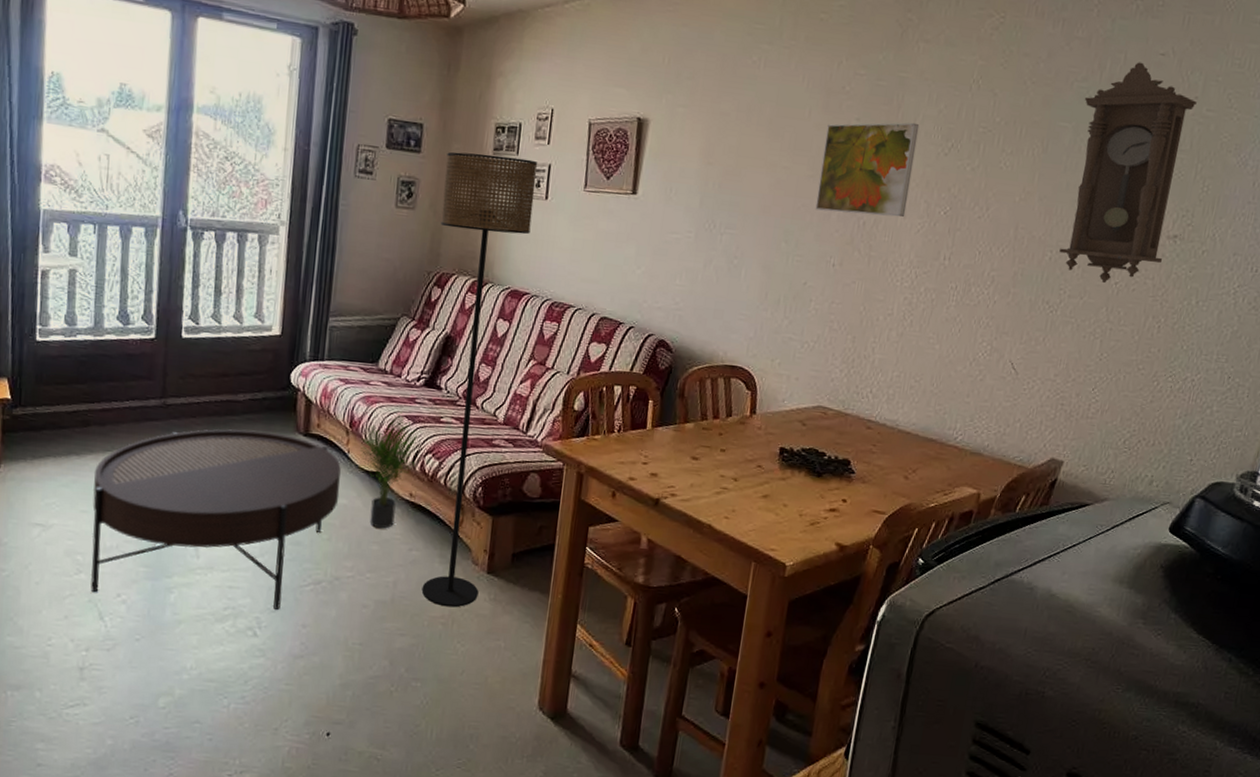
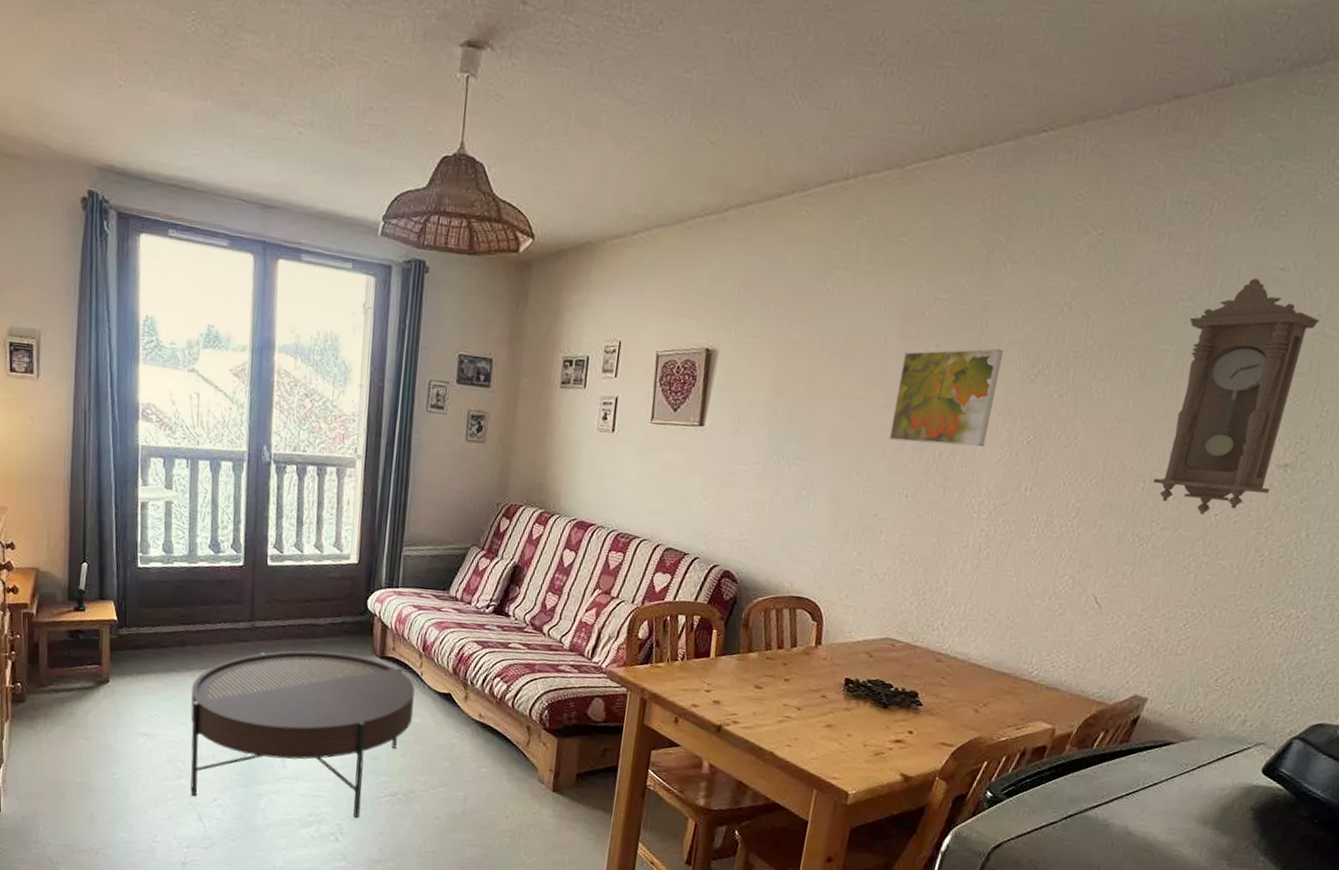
potted plant: present [360,411,422,529] -> none [433,637,491,747]
floor lamp: present [421,152,538,607] -> none [490,386,605,822]

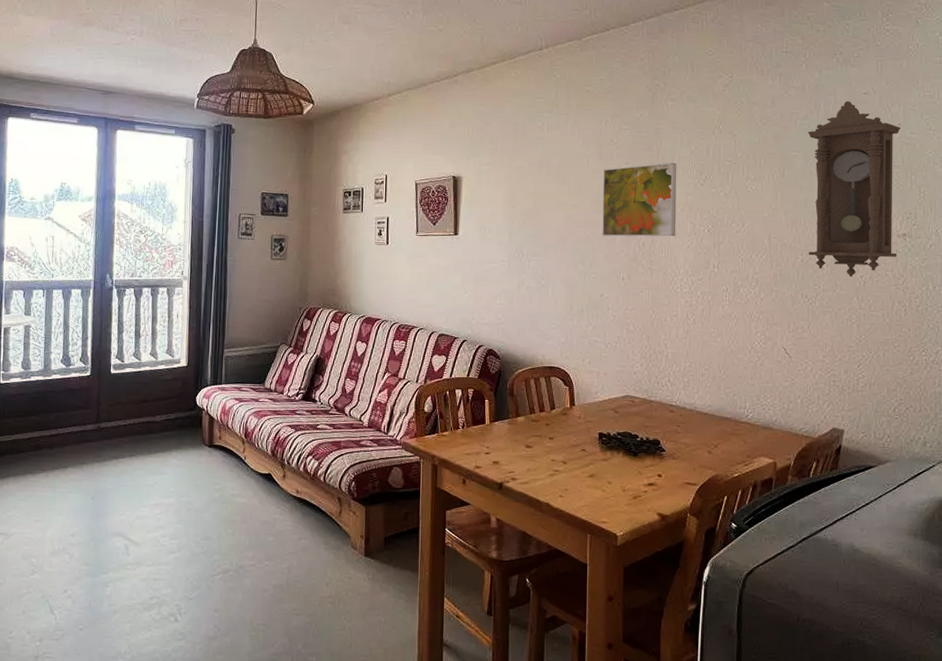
coffee table: present [190,650,415,818] -> none [43,445,240,597]

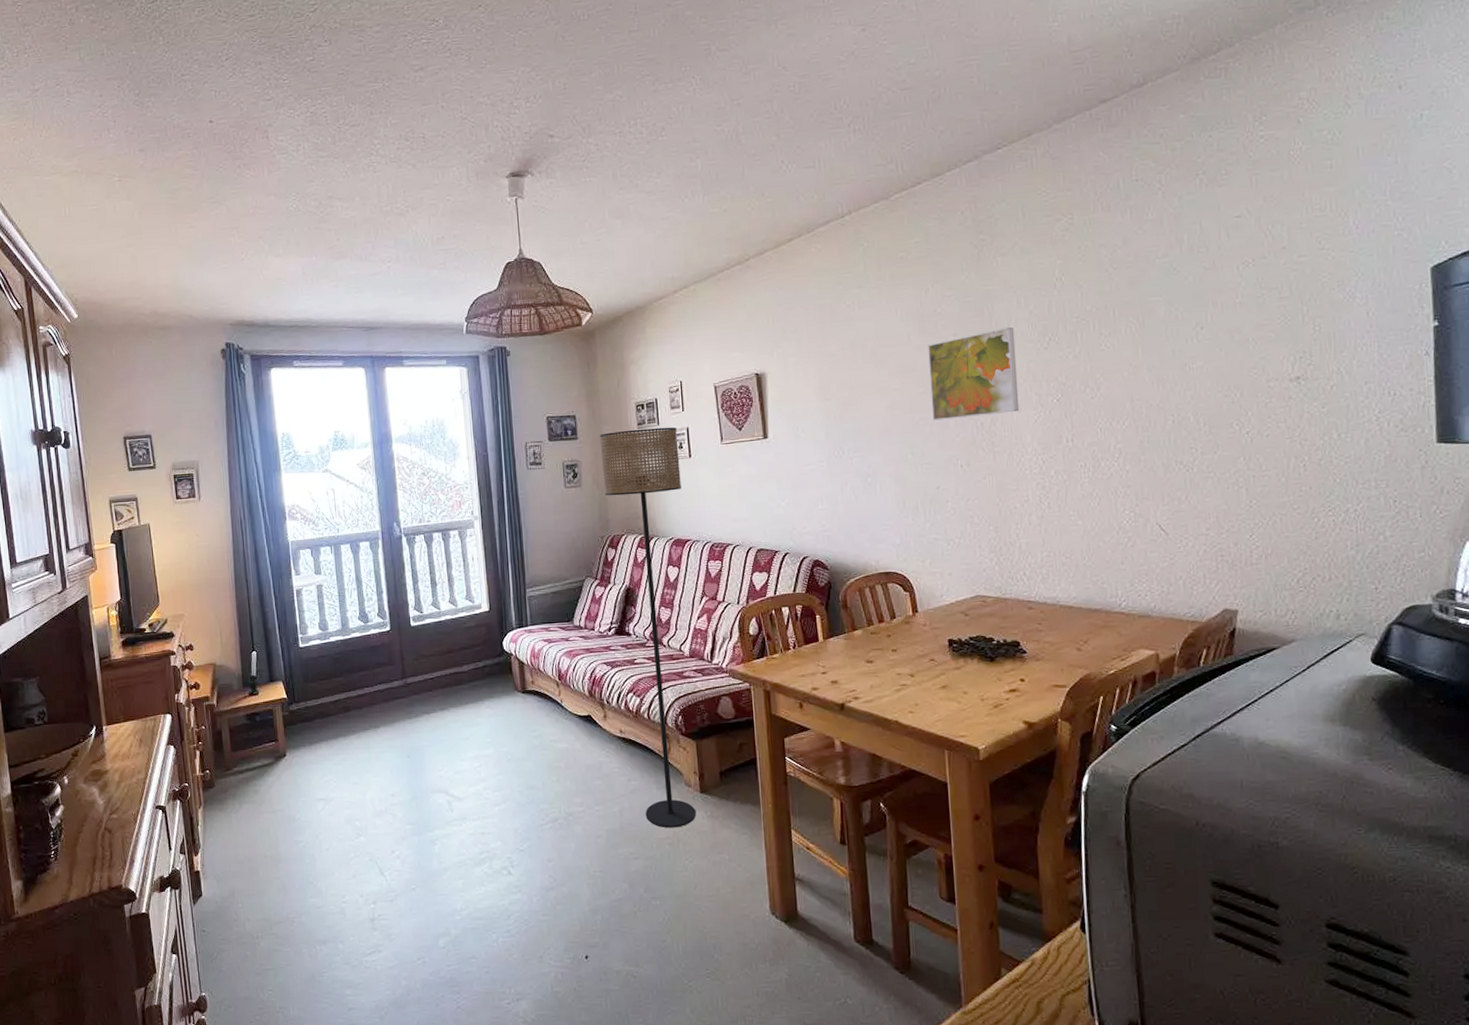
floor lamp: none [306,213,379,588] -> present [599,427,696,828]
pendulum clock: present [807,101,901,278] -> none [1169,228,1291,435]

